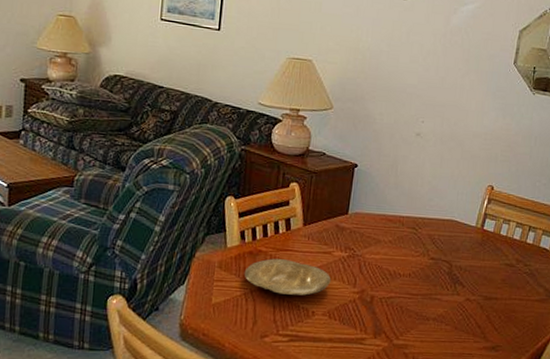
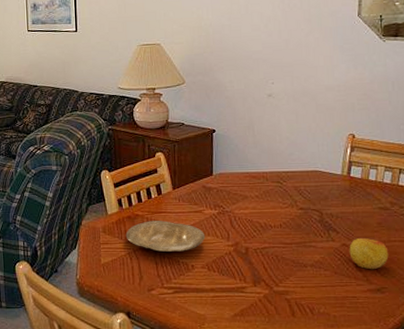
apple: none [471,294,508,327] -> present [349,238,389,270]

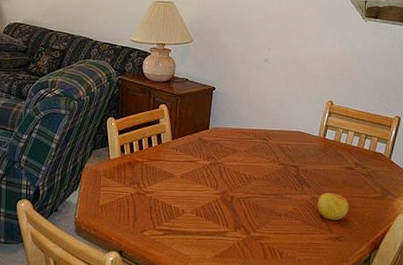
plate: present [125,221,206,252] -> none [125,167,197,197]

